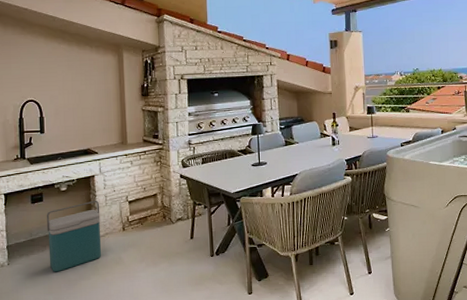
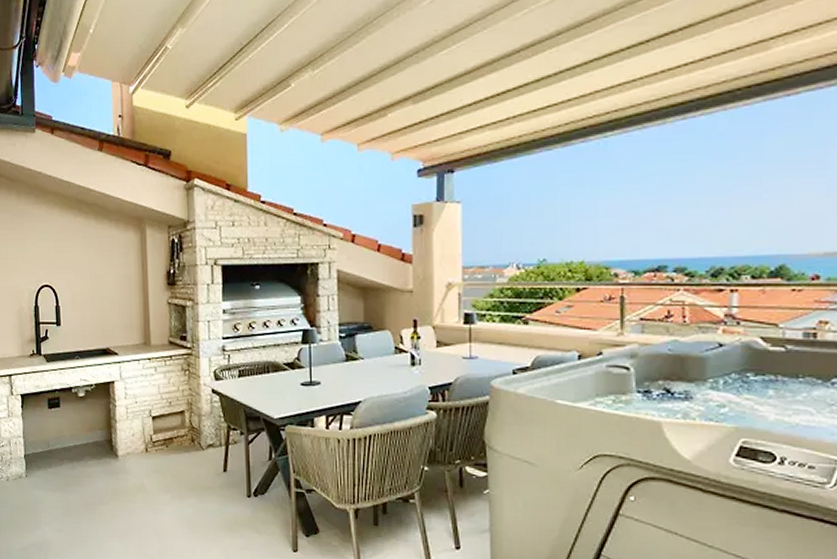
cooler: present [46,200,102,273] -> none [63,411,123,492]

